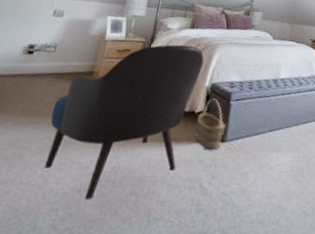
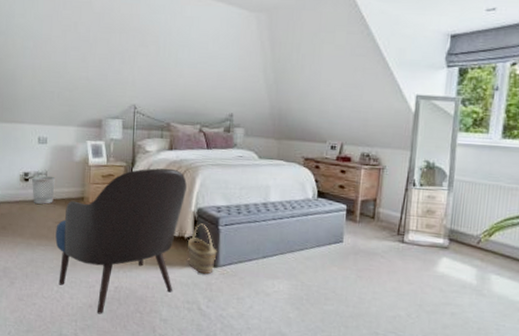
wastebasket: none [33,49,65,78] -> present [31,175,55,204]

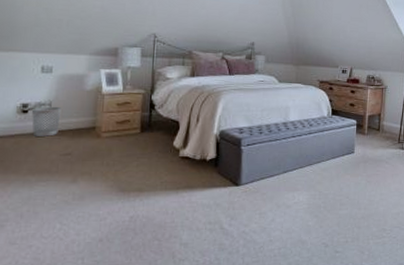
armchair: present [55,168,187,314] -> none [59,94,209,248]
basket: present [187,223,217,275] -> none [209,145,240,194]

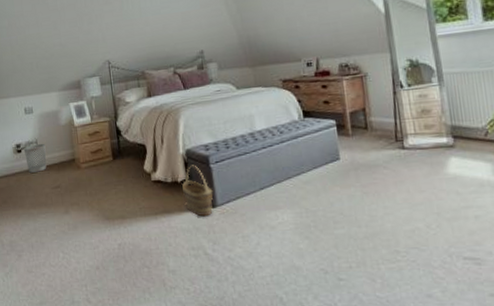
basket: none [209,145,240,194] -> present [182,165,214,217]

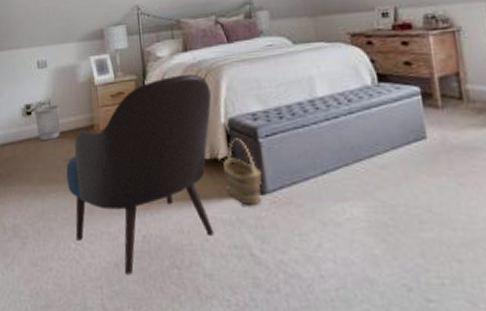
armchair: none [53,115,176,275] -> present [66,74,215,275]

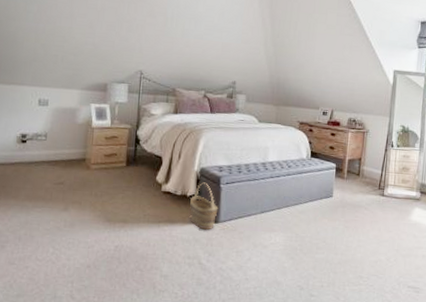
wastebasket: present [34,104,60,140] -> none [29,137,56,166]
armchair: present [66,74,215,275] -> none [53,130,191,274]

